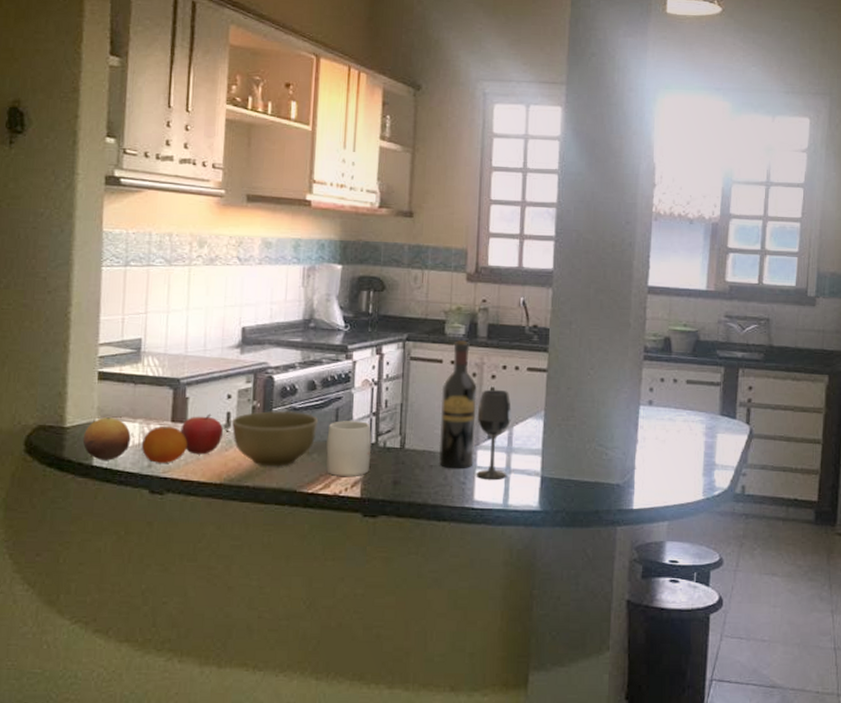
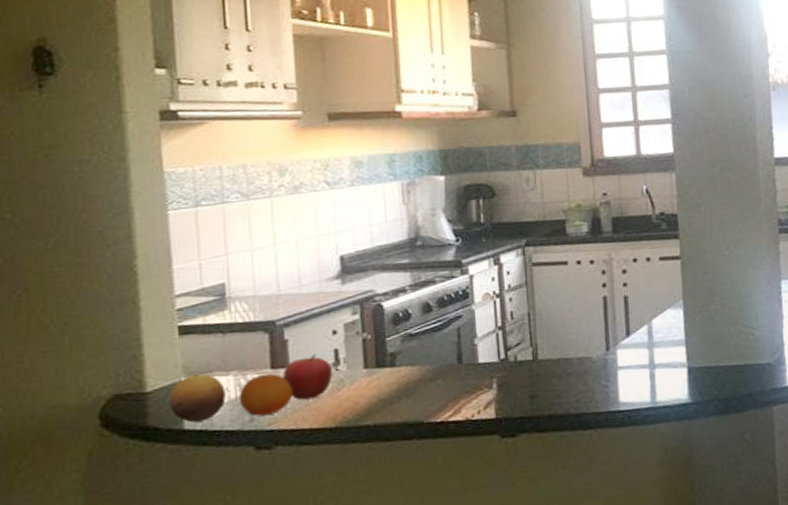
bowl: present [231,410,319,467] -> none [340,338,439,401]
mug: present [326,421,372,476] -> none [450,337,502,400]
wine bottle: present [438,340,478,468] -> none [569,238,615,373]
wine glass: present [476,389,511,479] -> none [611,283,652,379]

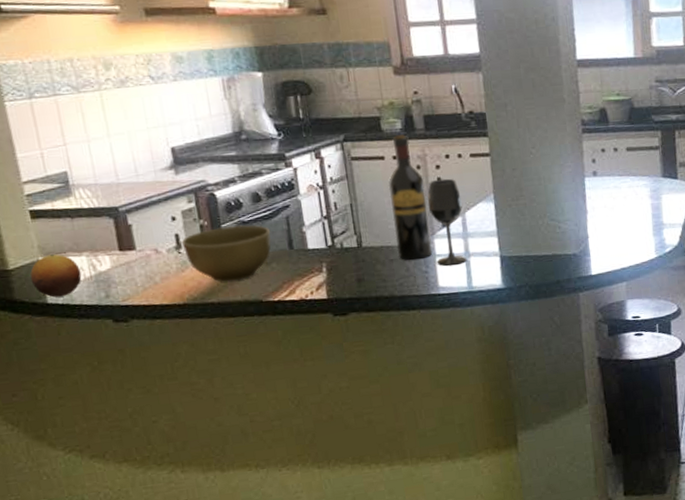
fruit: present [239,373,293,416] -> none [93,255,142,293]
fruit: present [283,353,333,400] -> none [130,238,177,279]
bowl: none [340,338,439,401] -> present [181,225,272,282]
wine bottle: none [569,238,615,373] -> present [387,135,433,260]
wine glass: none [611,283,652,379] -> present [427,178,468,266]

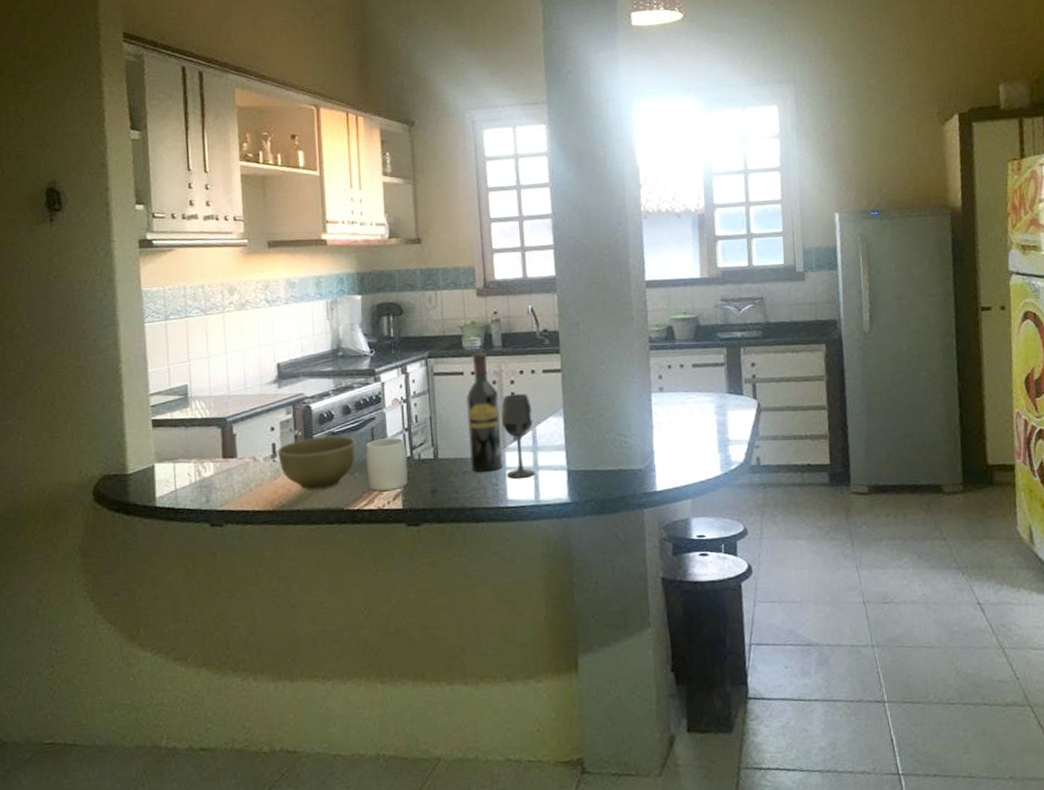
fruit: present [30,254,82,298] -> none [144,460,188,501]
mug: none [282,226,331,282] -> present [365,437,408,491]

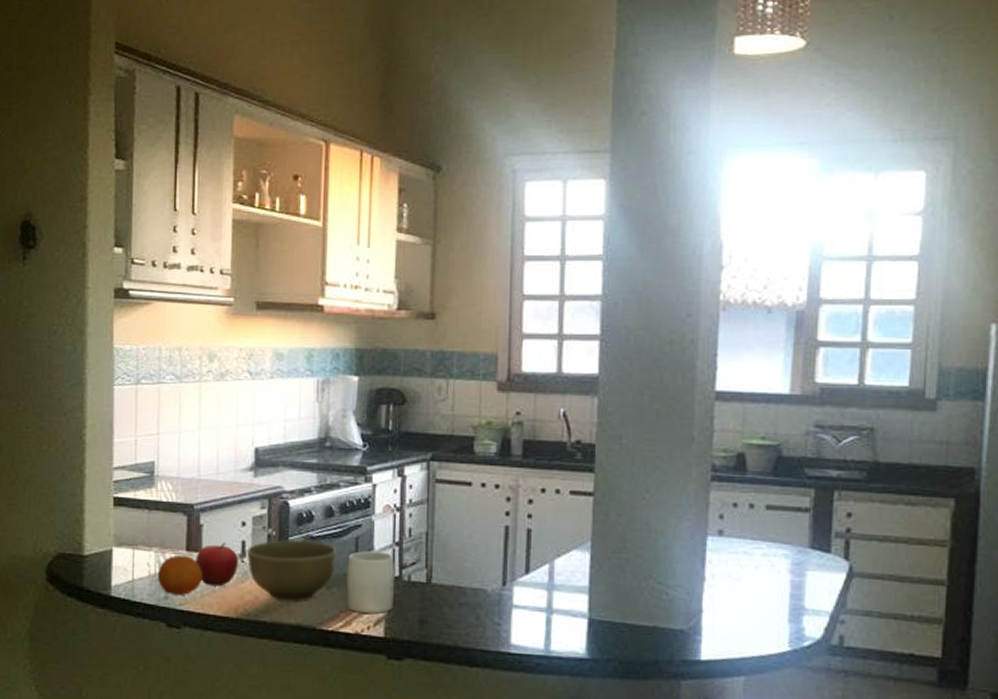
fruit: none [198,462,240,498] -> present [157,554,203,595]
fruit: none [232,446,271,486] -> present [195,542,239,587]
wine bottle: present [465,352,503,472] -> none [469,460,513,607]
wine glass: present [501,393,536,479] -> none [512,516,552,621]

